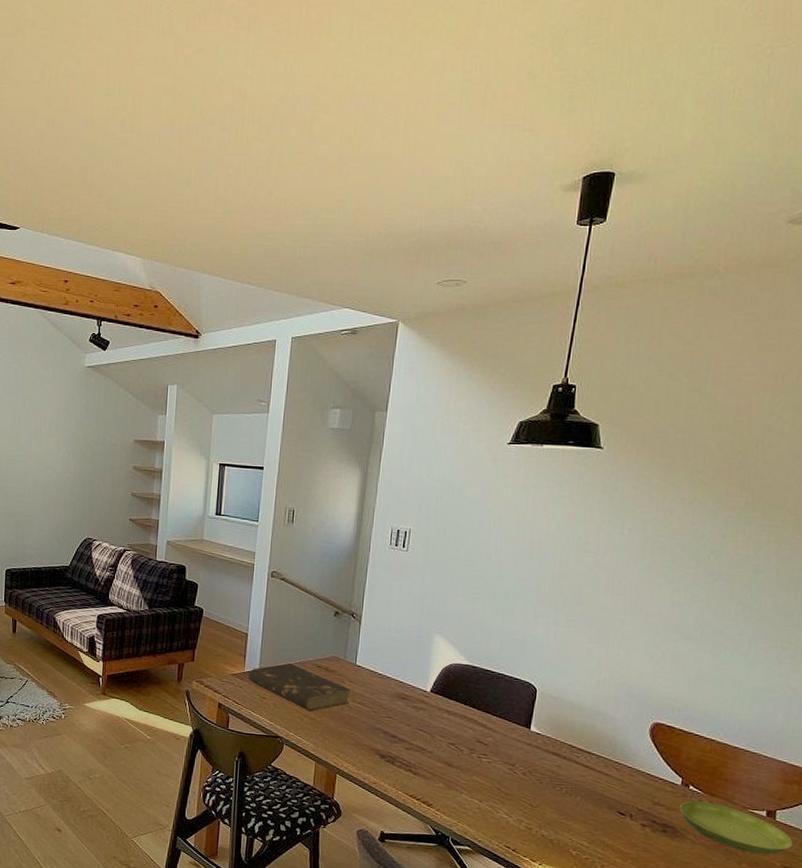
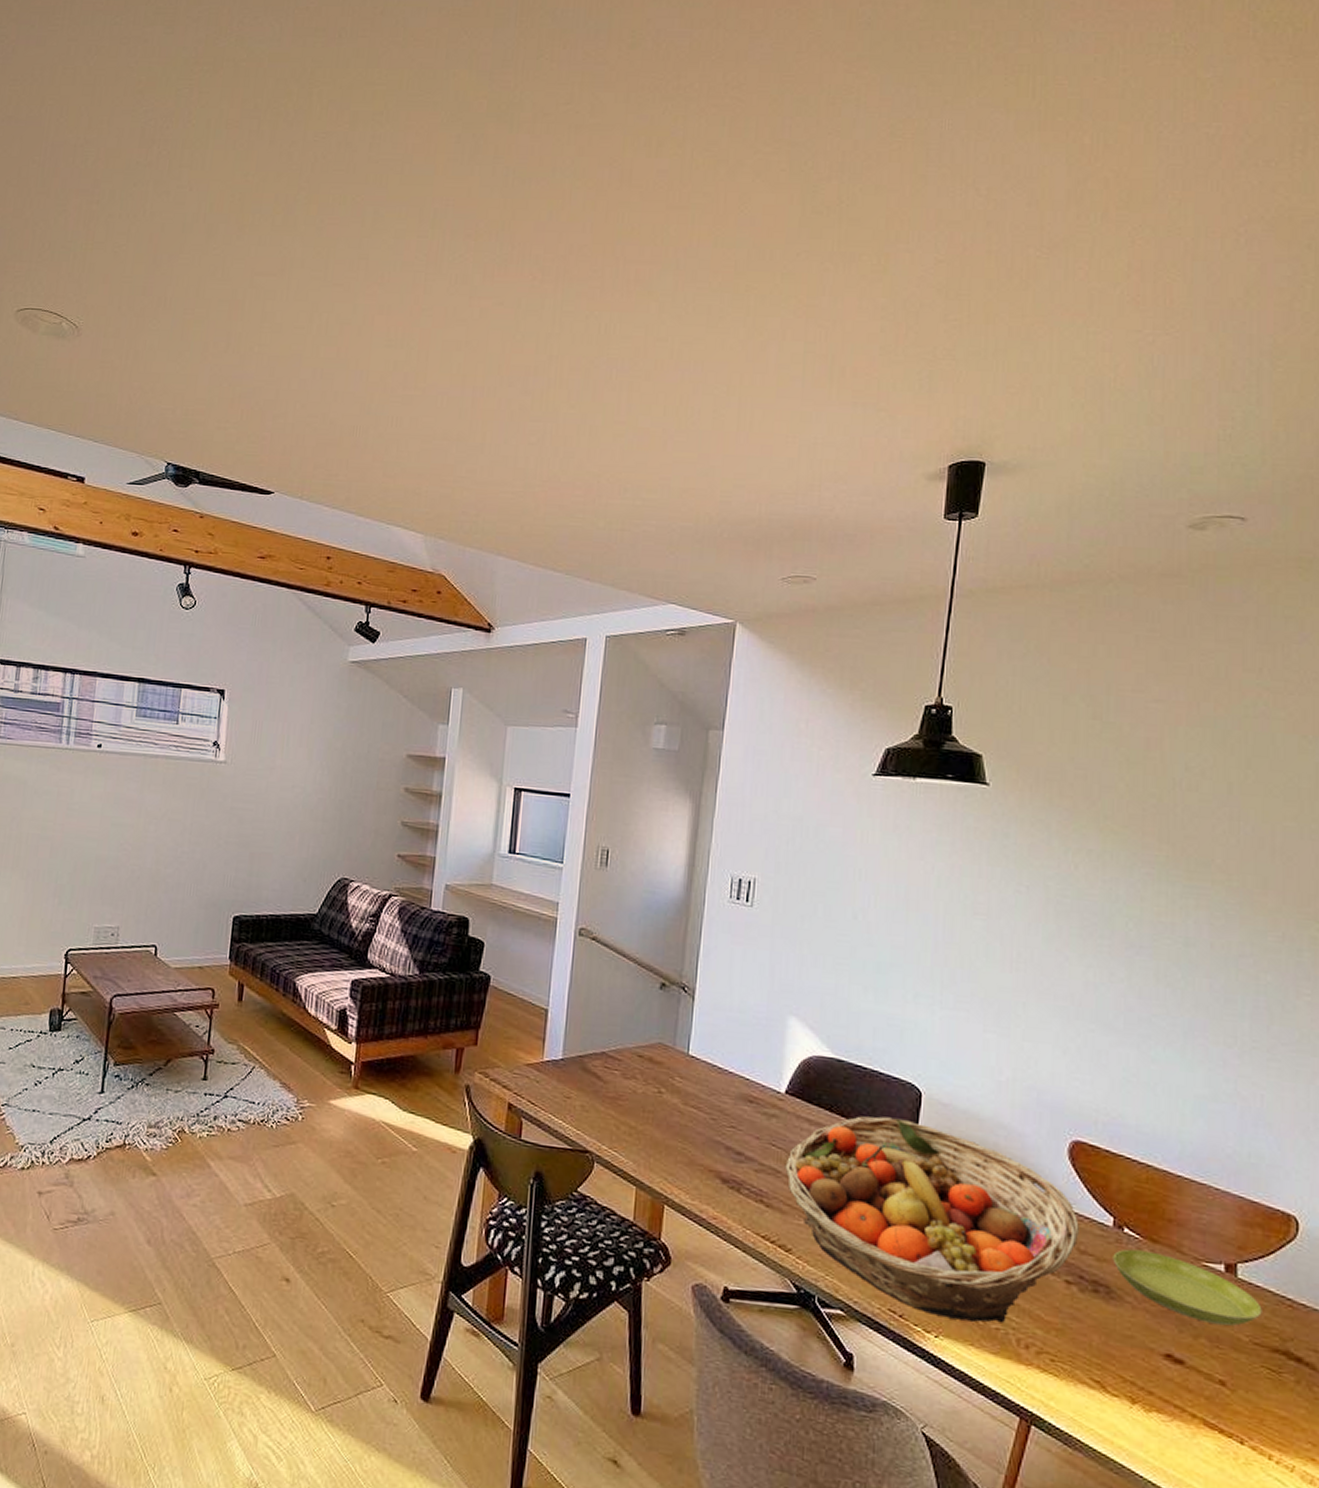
book: present [248,663,351,711] -> none [548,1051,682,1116]
fruit basket: none [428,707,655,855] -> present [784,1116,1079,1324]

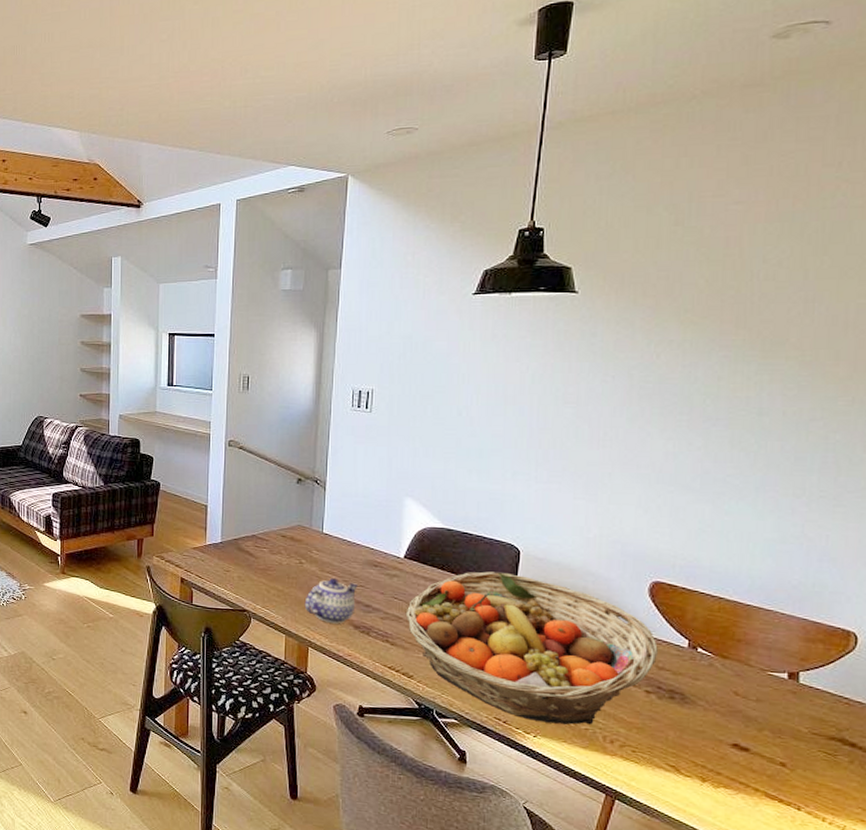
teapot: none [661,1114,730,1176] -> present [304,578,359,624]
saucer: present [1112,1249,1262,1326] -> none [687,664,821,721]

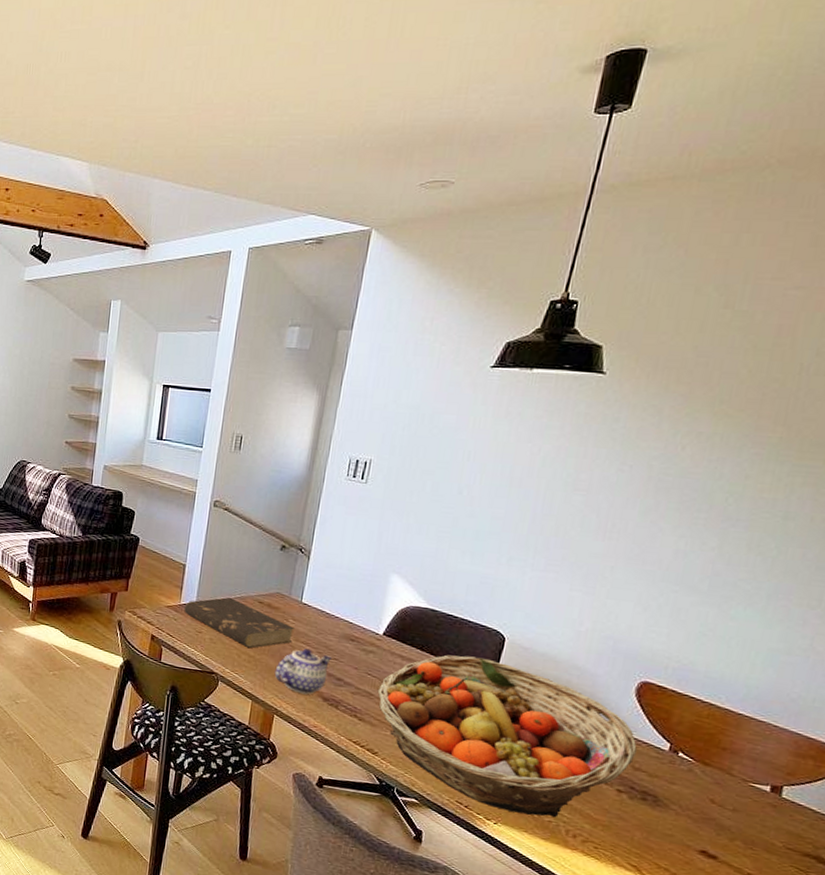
book: none [210,534,319,582] -> present [184,597,294,648]

